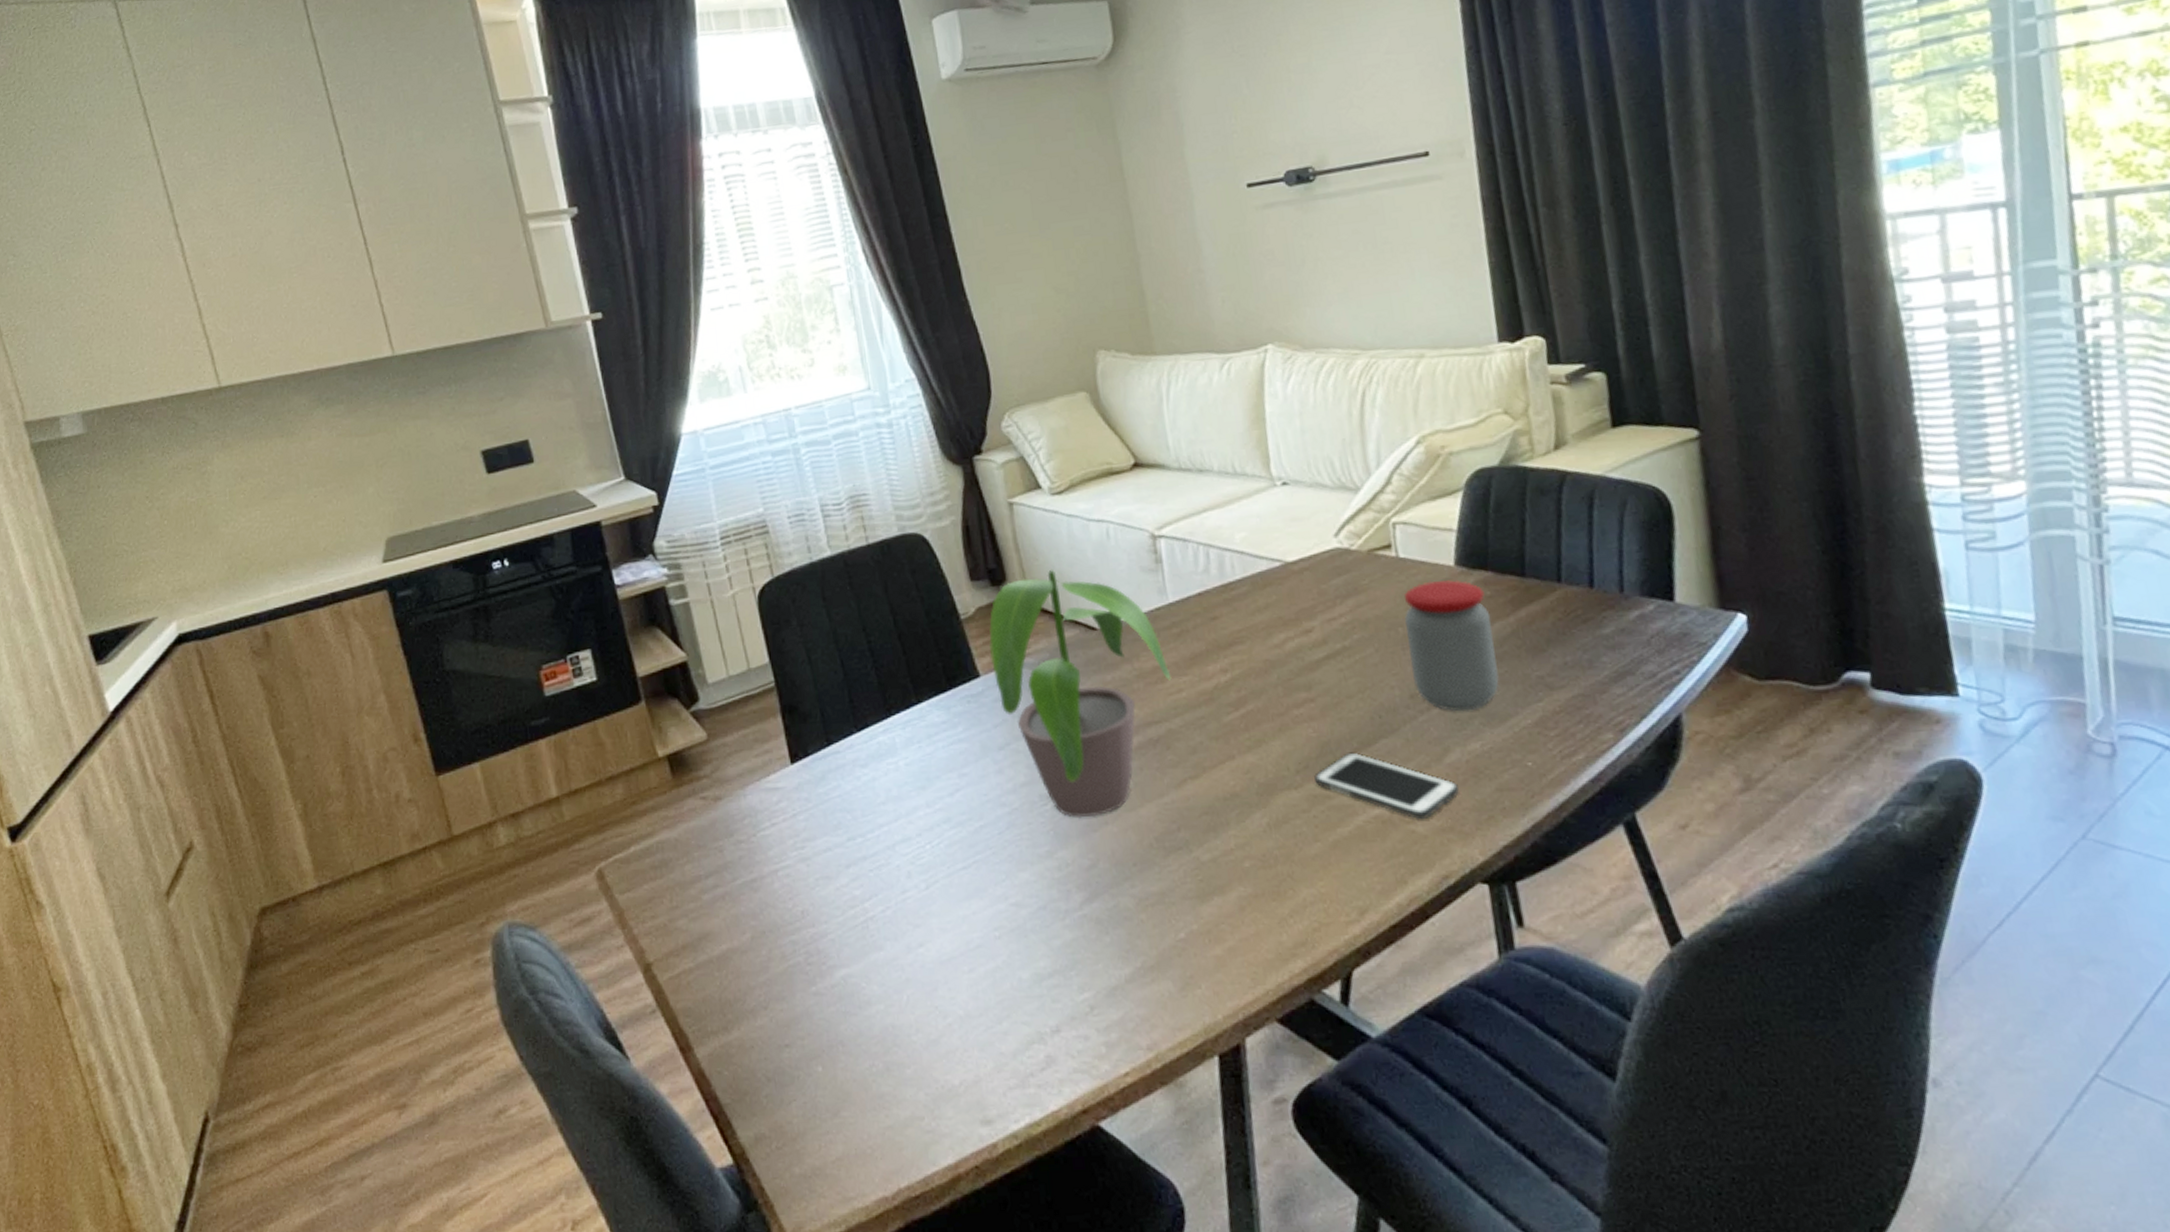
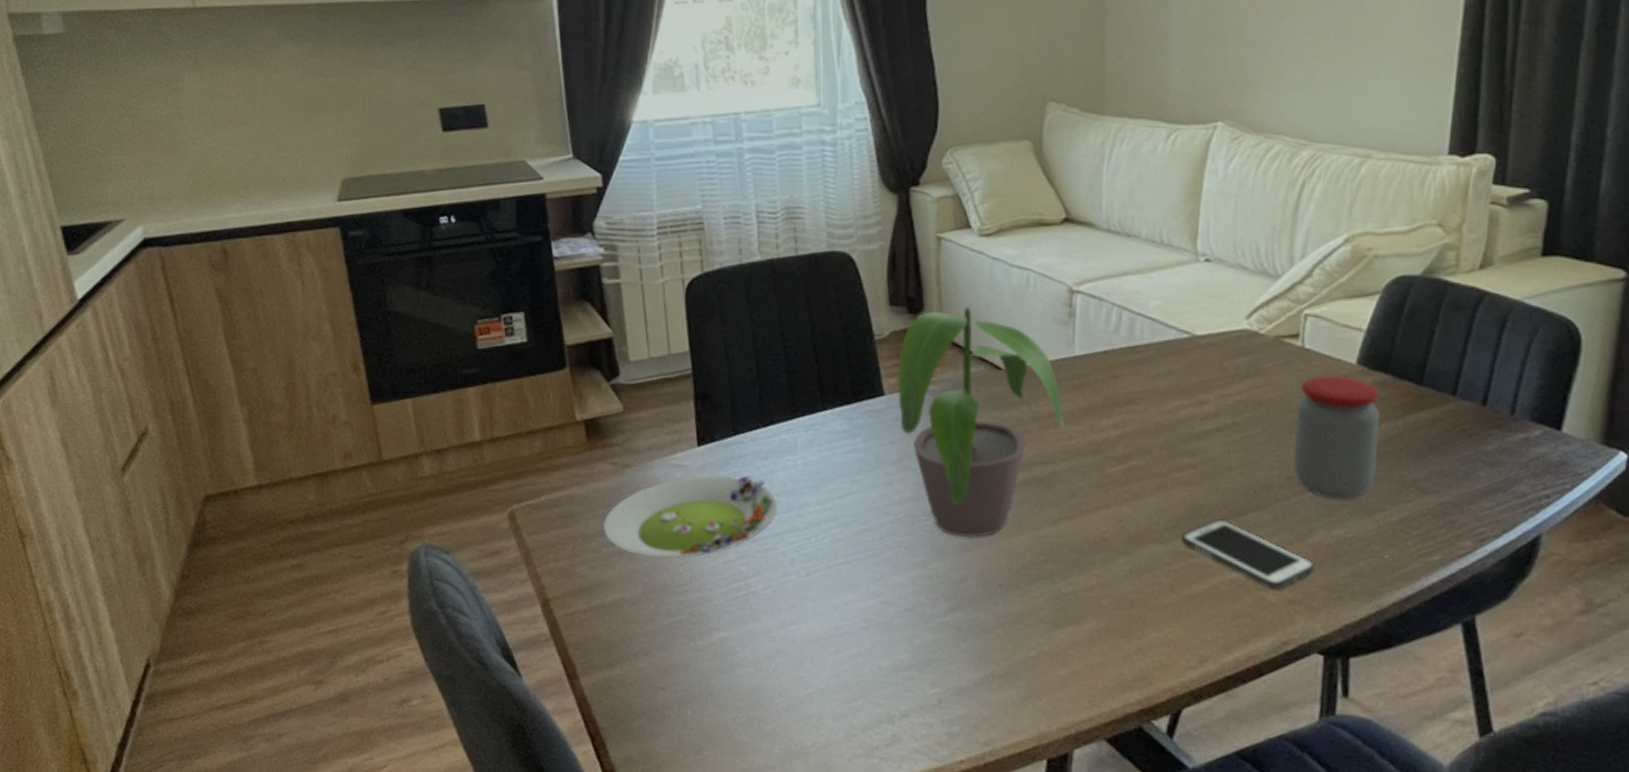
salad plate: none [700,787,886,898] -> present [603,475,778,560]

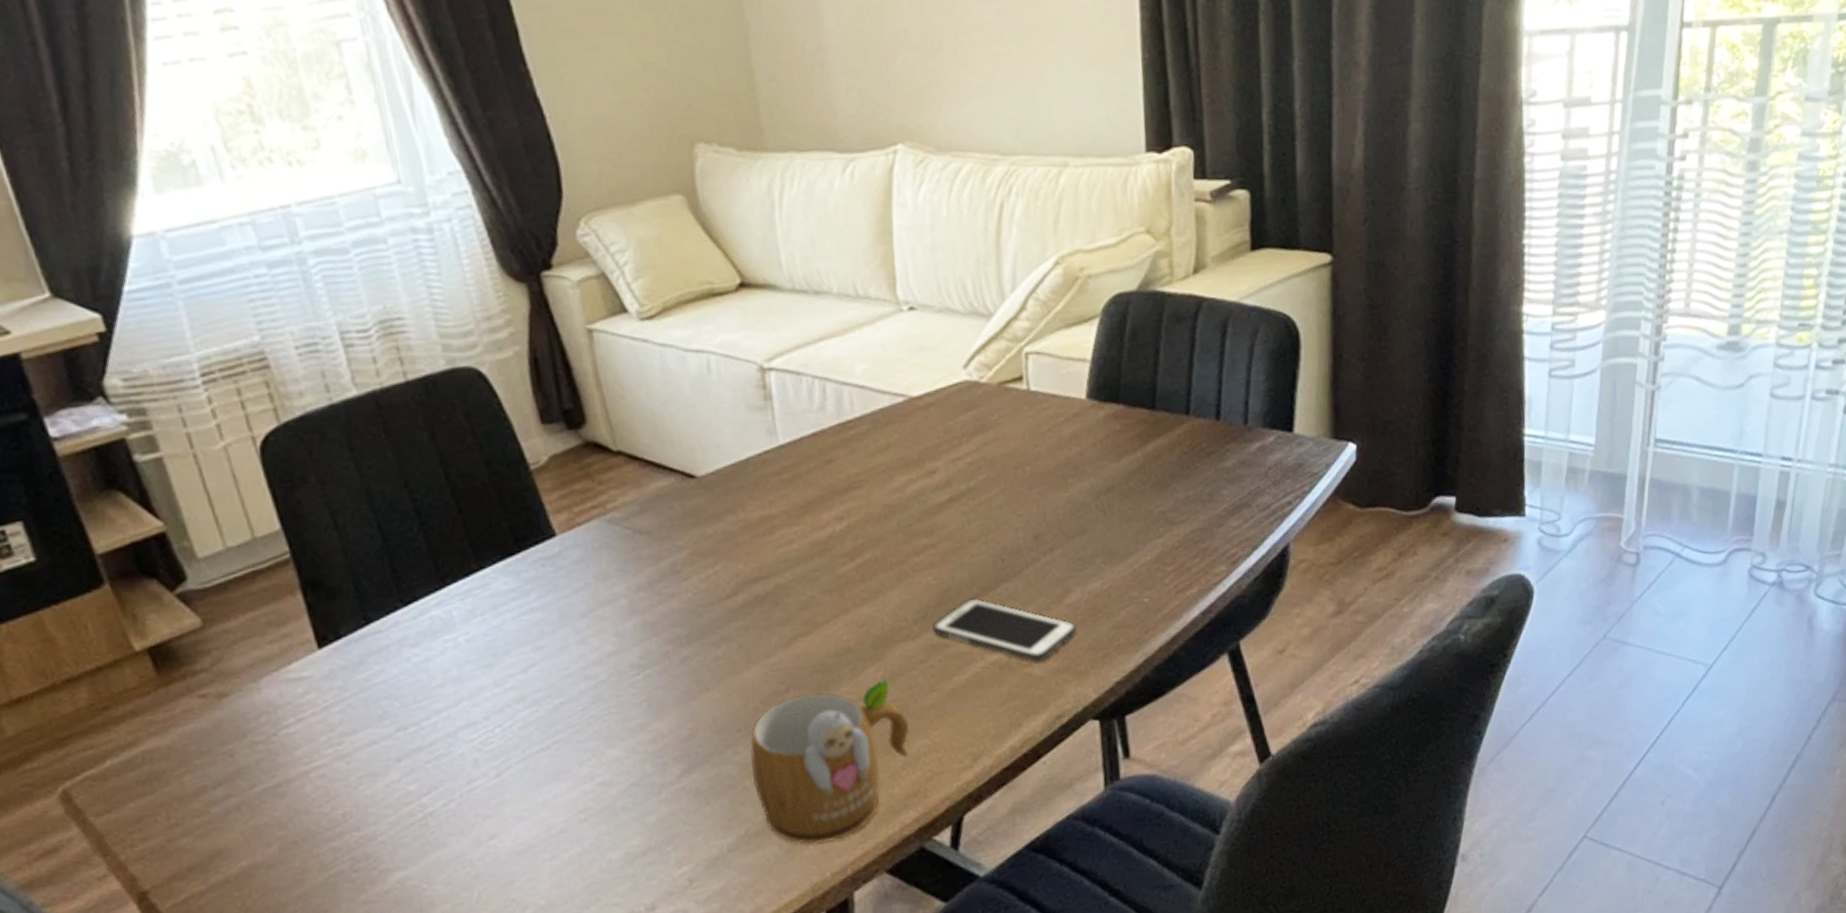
salad plate: present [603,475,778,560] -> none [205,670,444,806]
potted plant: present [897,307,1065,538] -> none [566,410,782,687]
mug: none [1004,569,1147,701] -> present [749,679,910,845]
jar: present [1294,374,1381,501] -> none [1032,413,1123,552]

